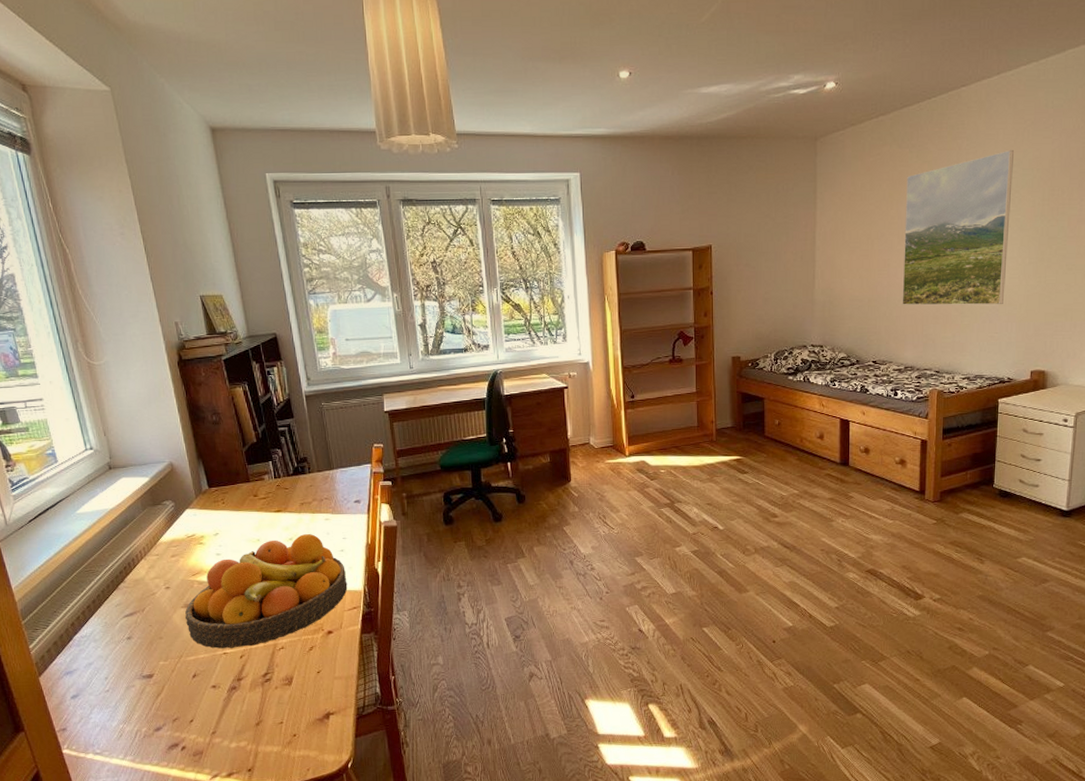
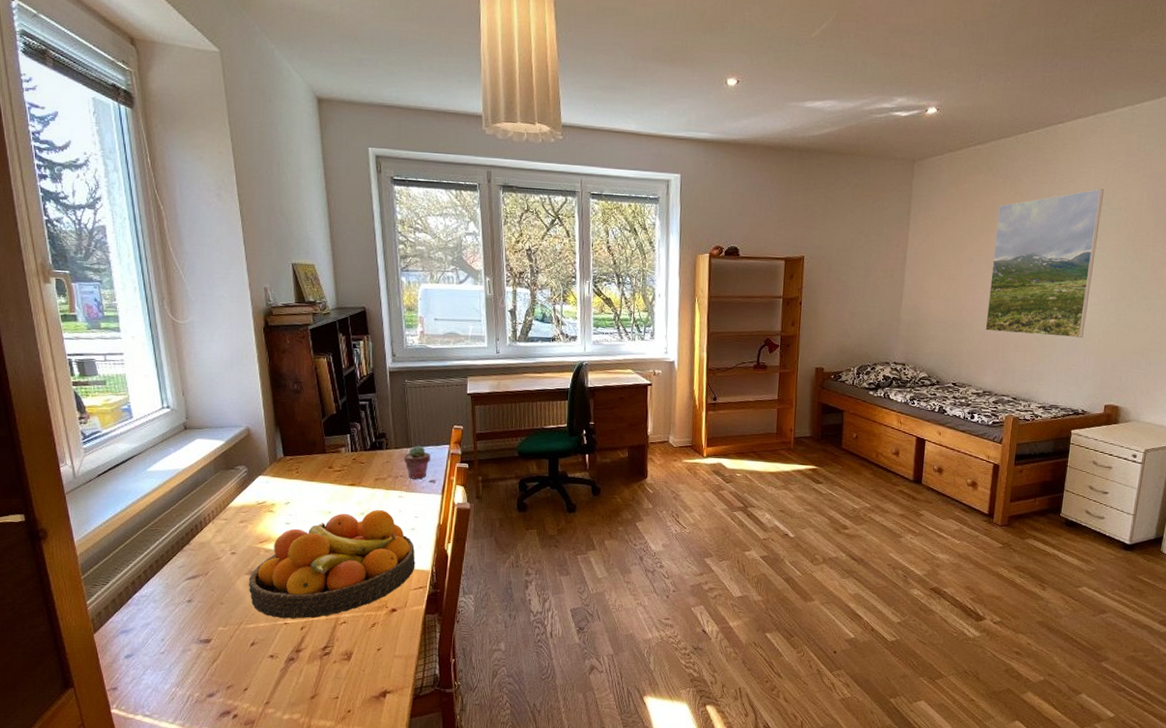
potted succulent: none [326,466,353,501] -> present [403,445,430,479]

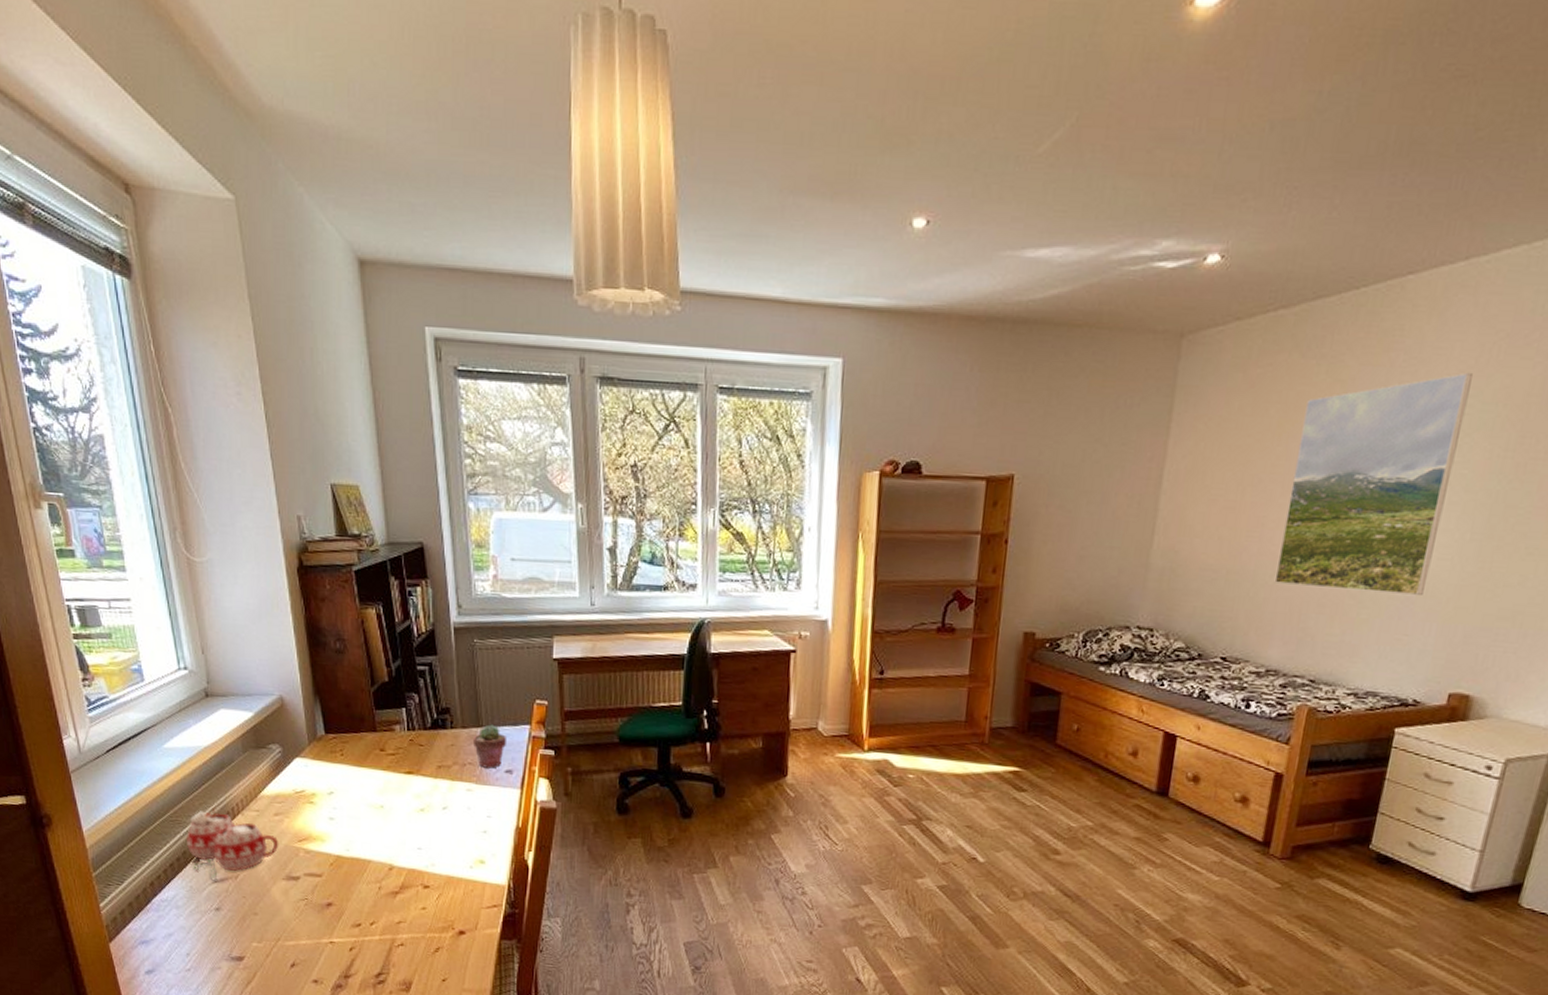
mug: none [164,518,243,578] -> present [185,808,279,881]
fruit bowl: present [249,510,416,619] -> none [287,805,488,938]

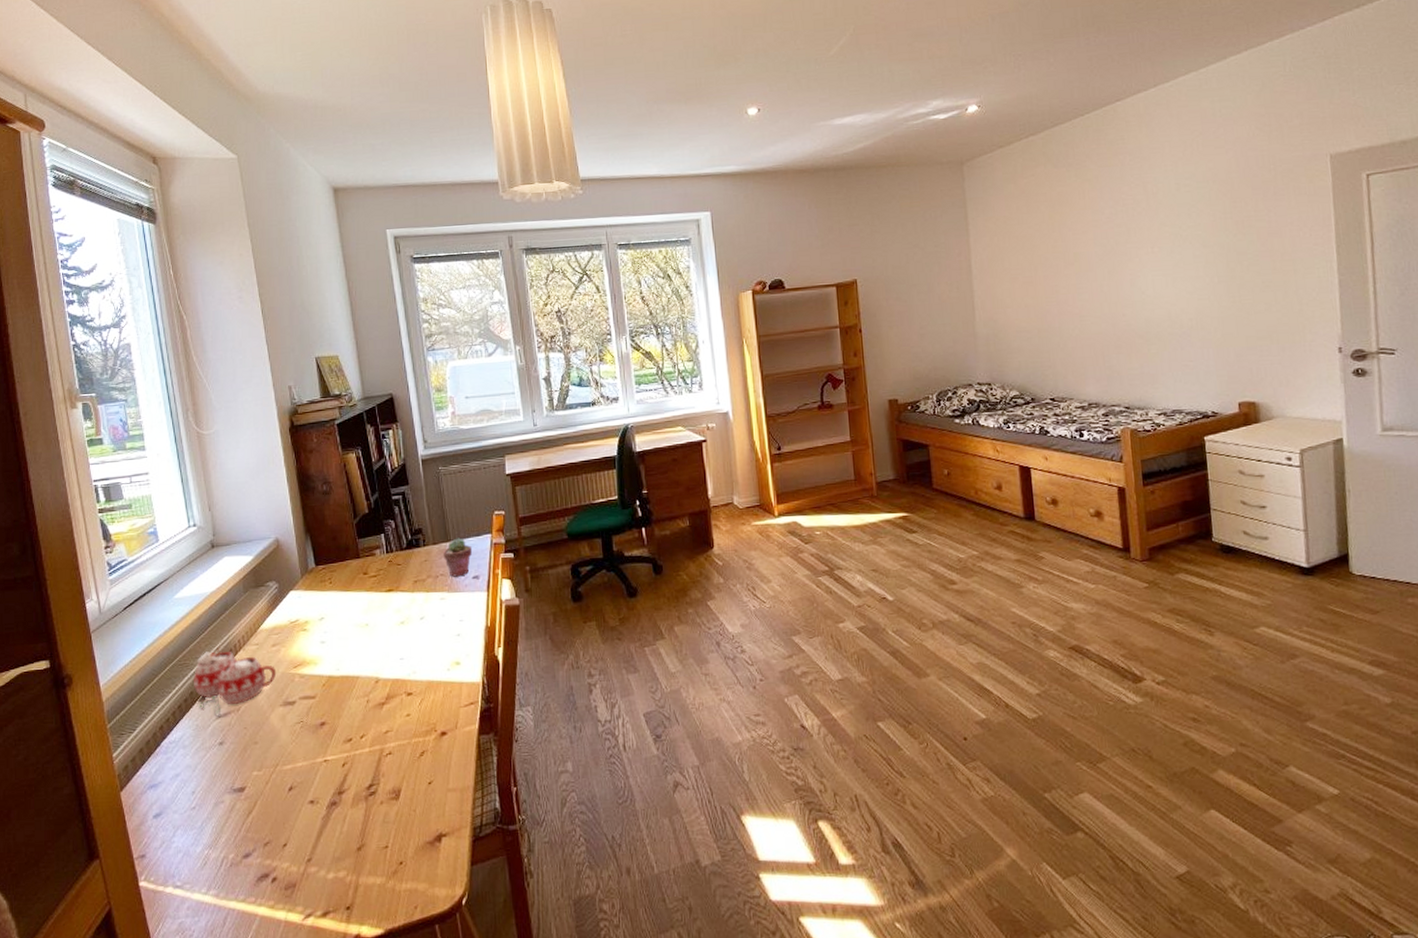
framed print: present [1274,372,1473,596] -> none [1067,162,1195,334]

